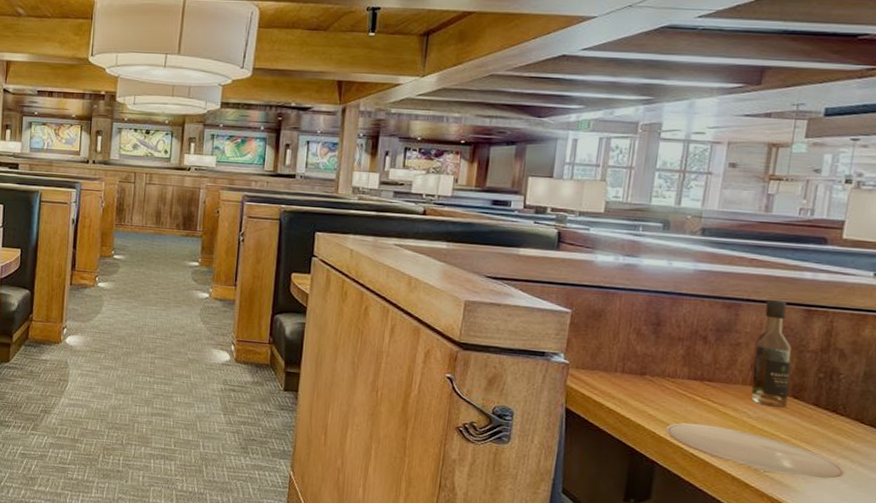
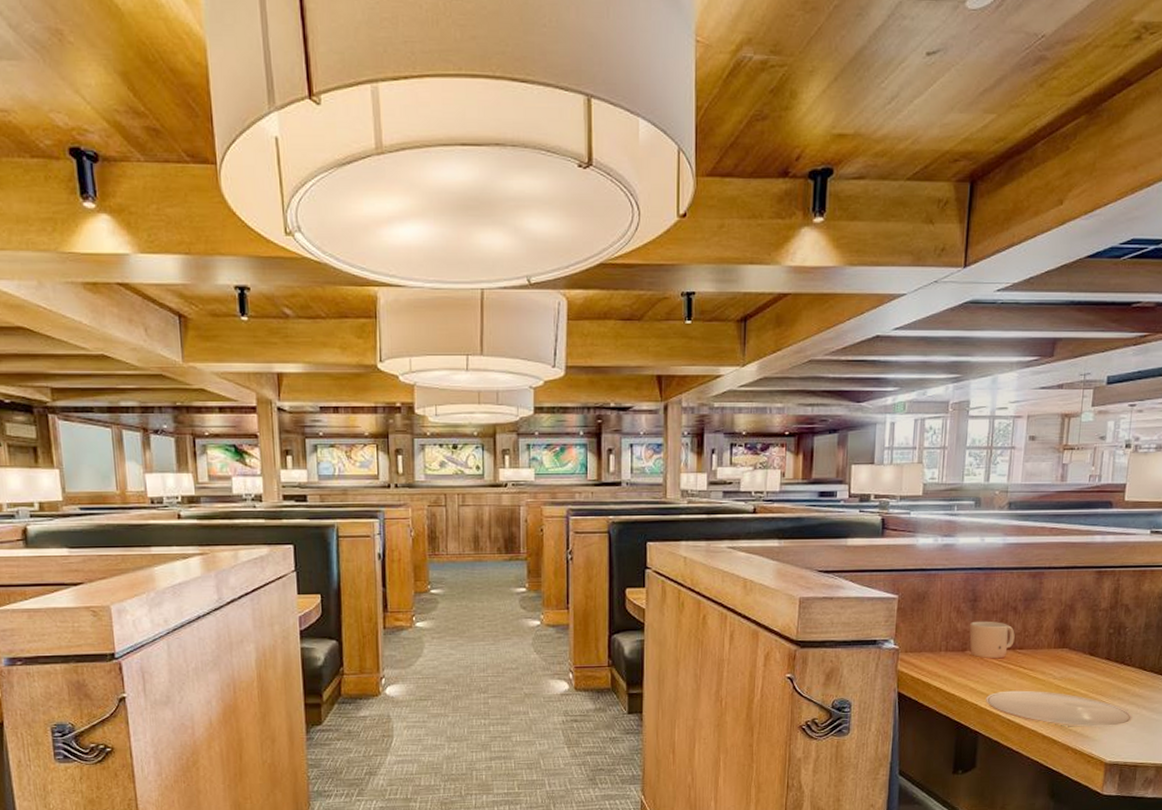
mug: none [649,346,704,388] -> present [969,621,1015,659]
bottle: present [751,299,793,408] -> none [1055,564,1088,666]

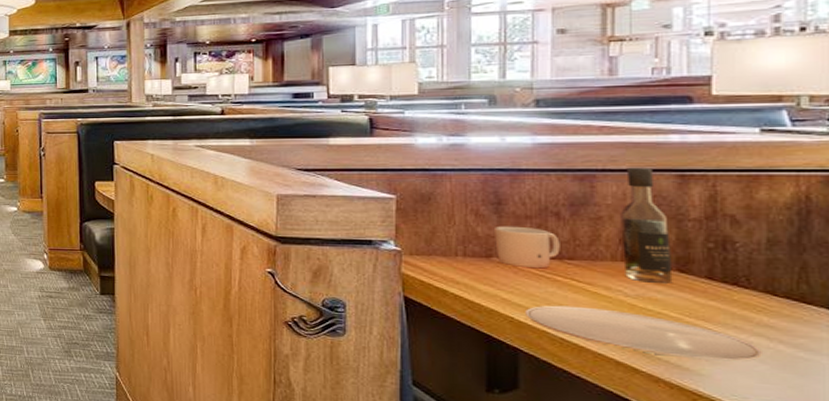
bottle: none [1055,564,1088,666] -> present [621,167,673,283]

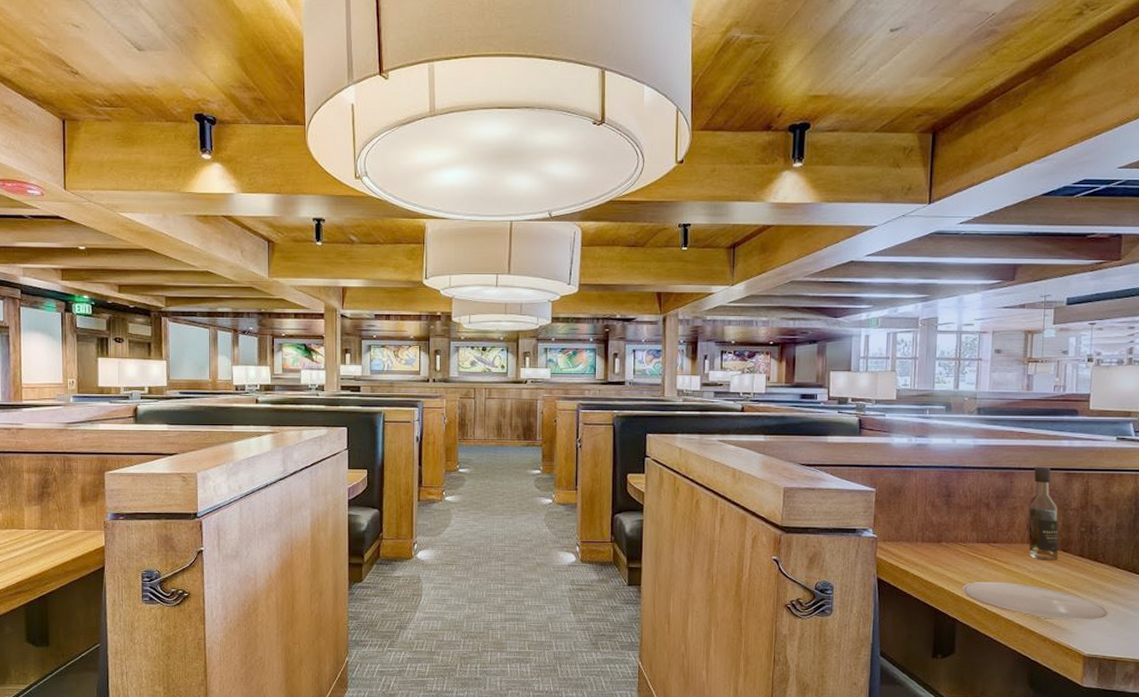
mug: present [493,226,560,269] -> none [943,515,988,551]

